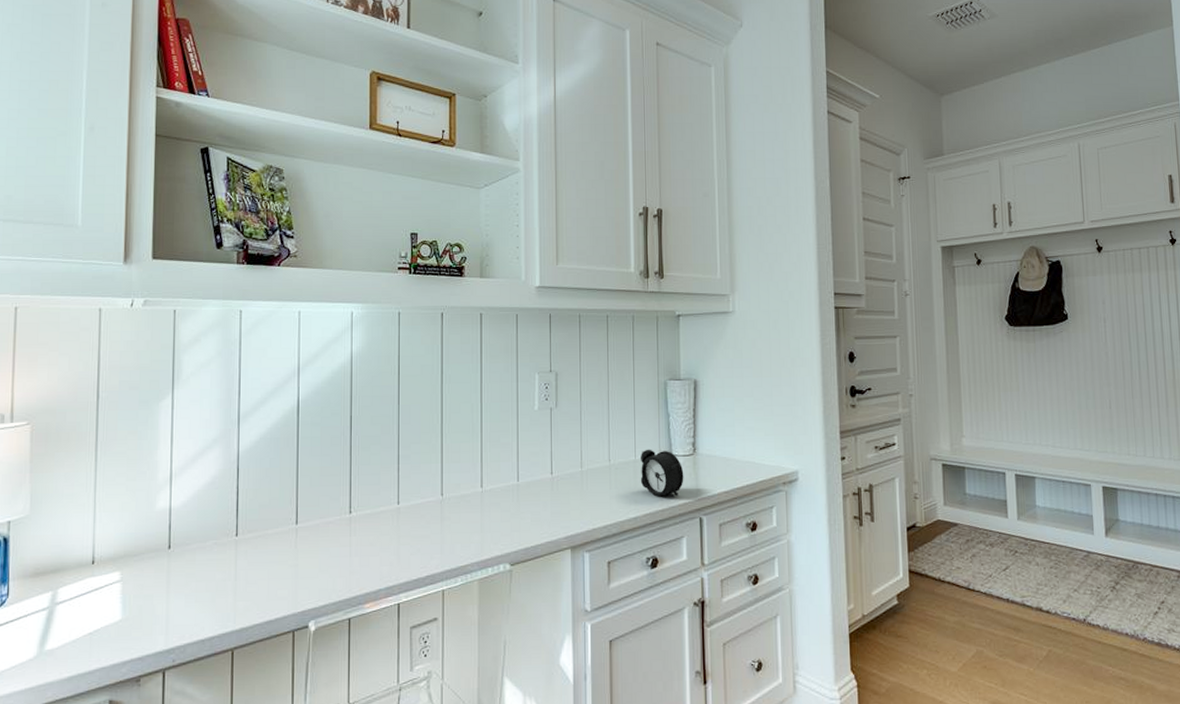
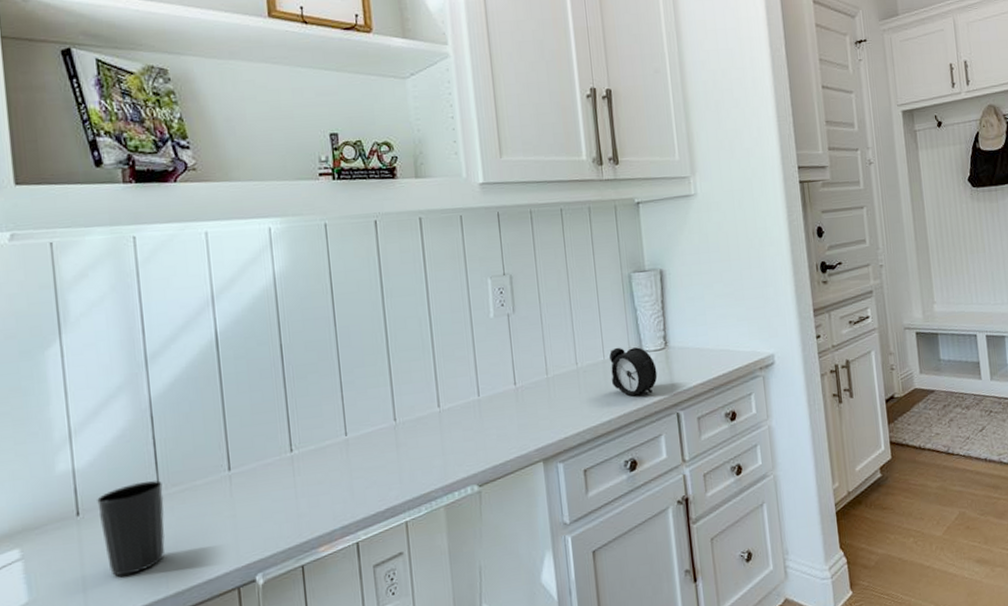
cup: none [186,525,240,607] -> present [97,480,165,576]

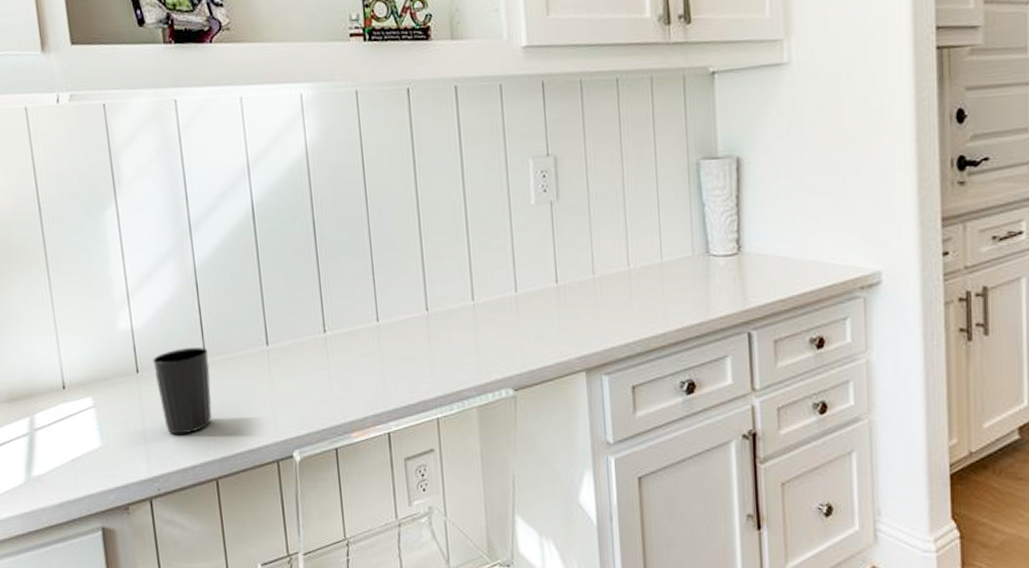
alarm clock: present [609,347,658,397] -> none [668,248,726,308]

